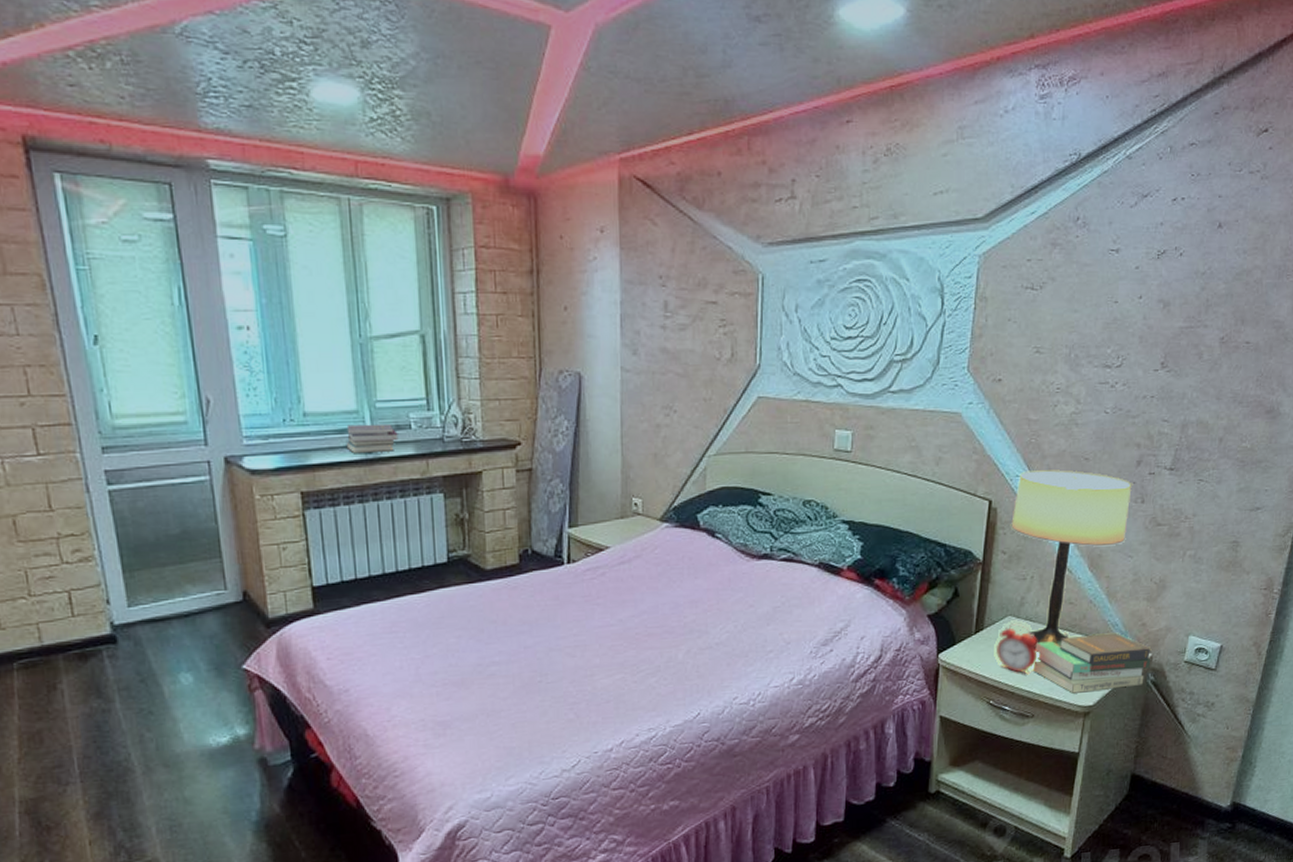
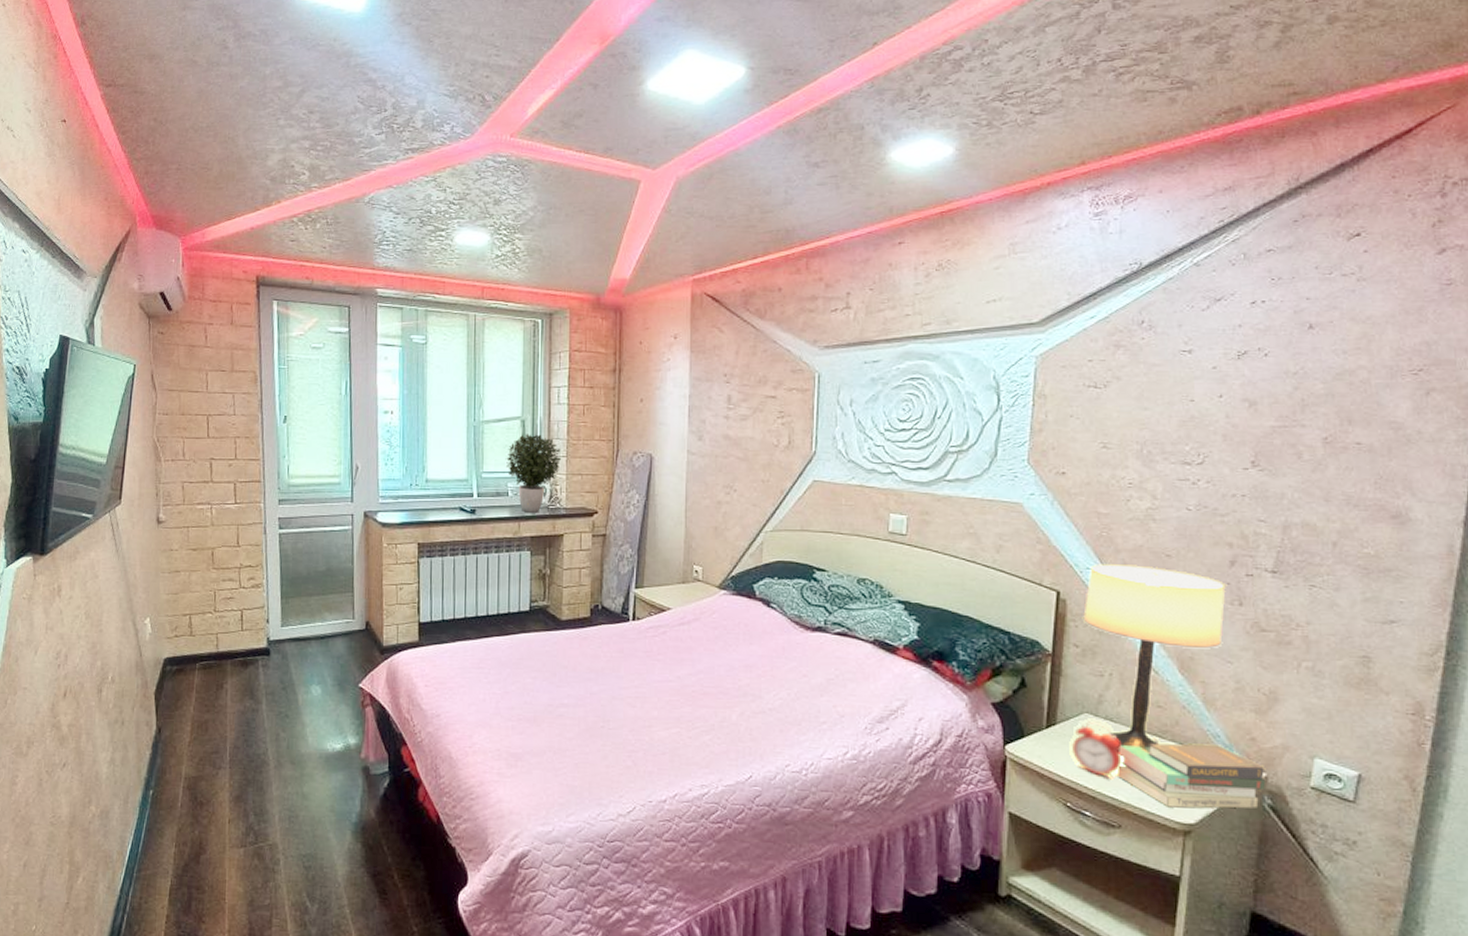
books: present [346,423,399,454] -> none [456,490,498,515]
potted plant: none [404,352,474,448] -> present [505,434,562,513]

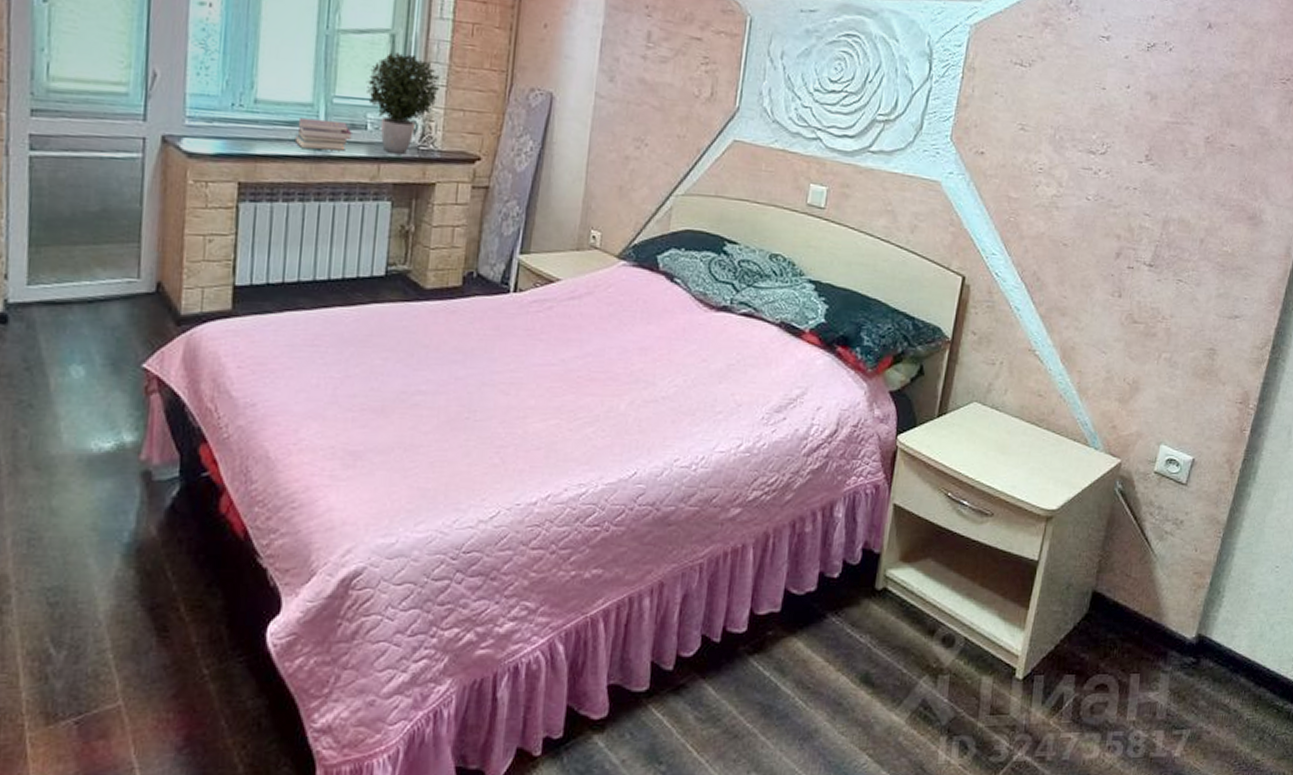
books: none [456,490,498,515] -> present [294,117,352,151]
alarm clock: present [1071,721,1122,778] -> none [957,410,1002,467]
table lamp: present [1083,564,1226,753] -> none [983,250,1110,442]
books: present [1116,743,1265,809] -> none [995,432,1120,495]

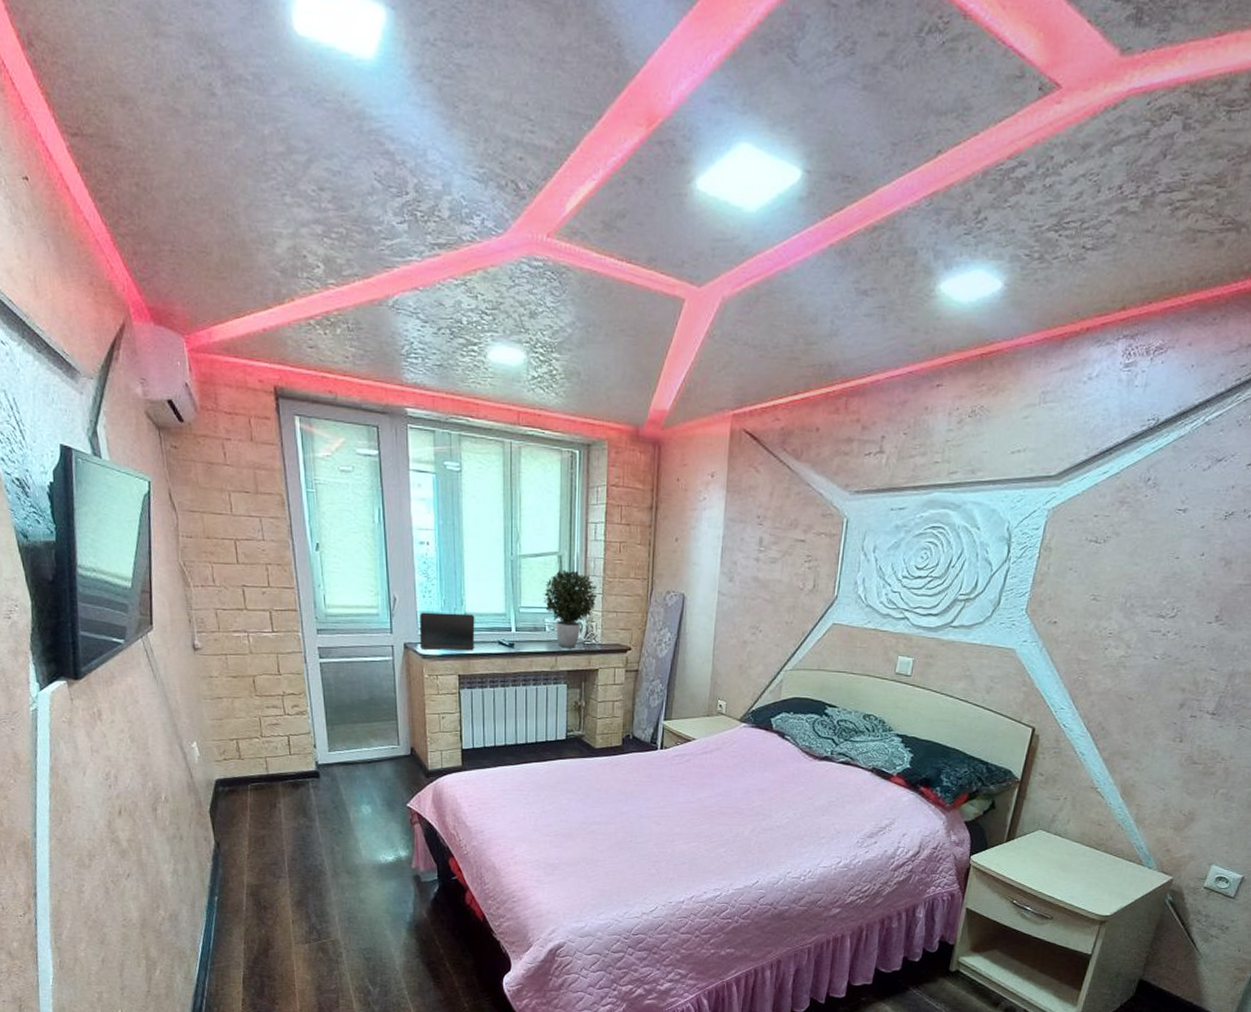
laptop computer: none [186,95,269,151] -> present [420,612,475,651]
books: present [294,117,352,151] -> none [495,624,535,648]

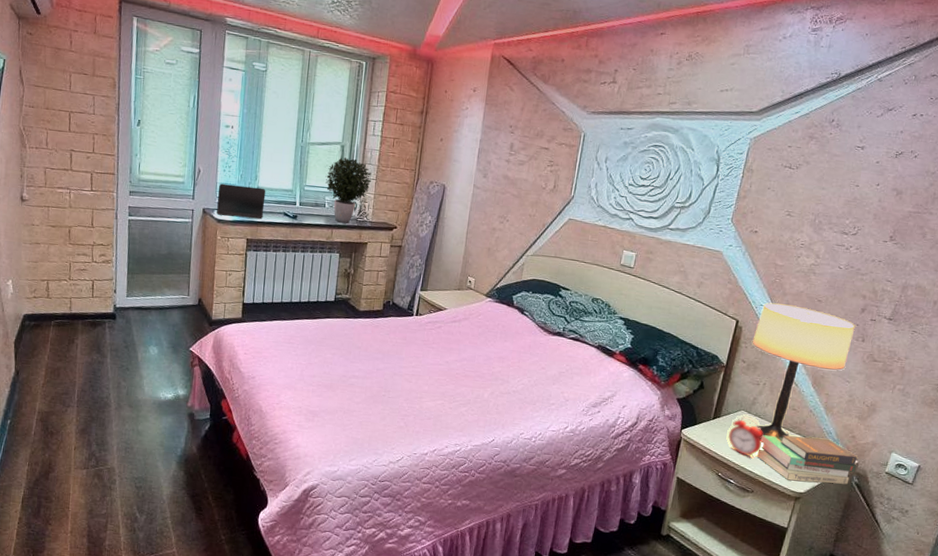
alarm clock: none [1023,836,1064,881] -> present [727,416,763,458]
table lamp: none [1051,705,1172,861] -> present [752,303,855,440]
books: none [1056,854,1172,904] -> present [756,435,857,485]

